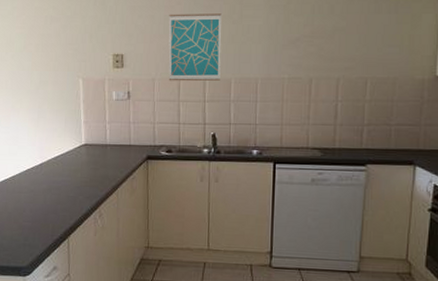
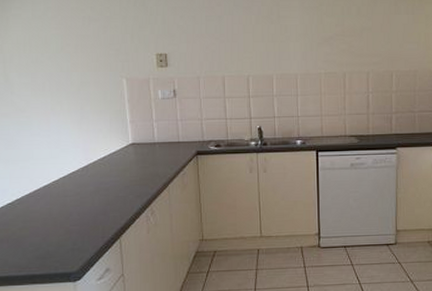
wall art: present [168,13,222,82] -> none [210,14,263,79]

